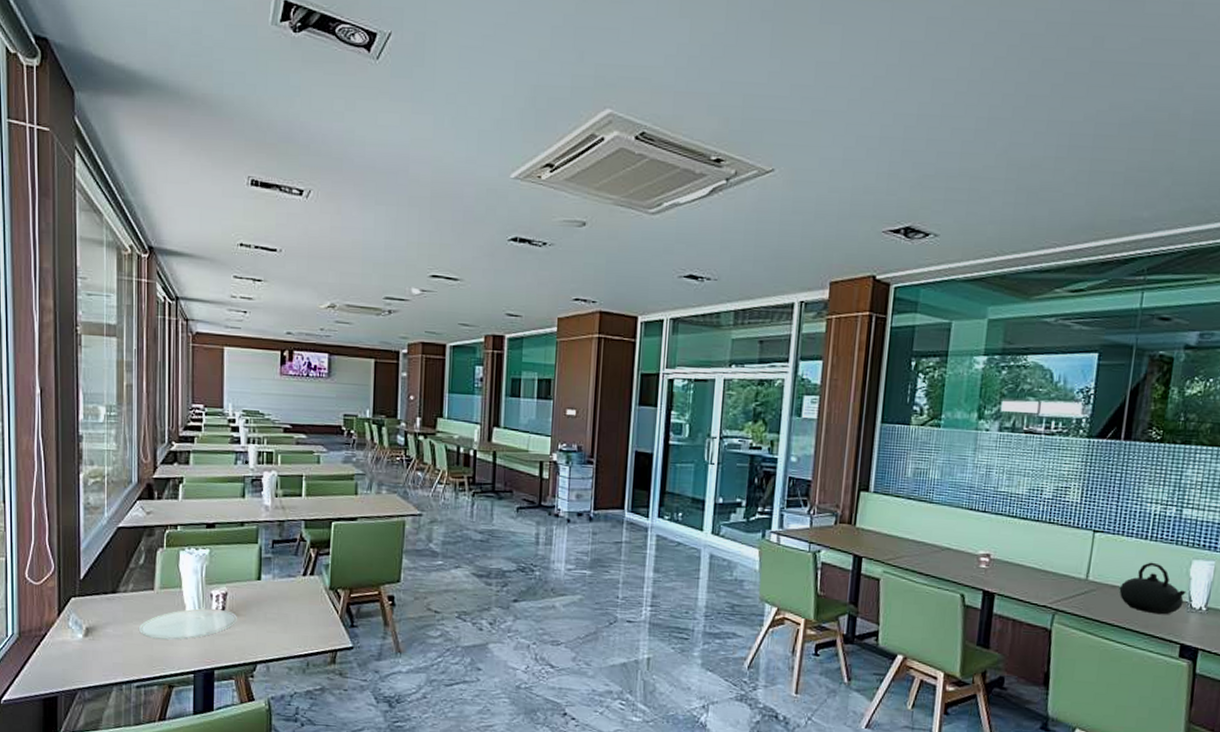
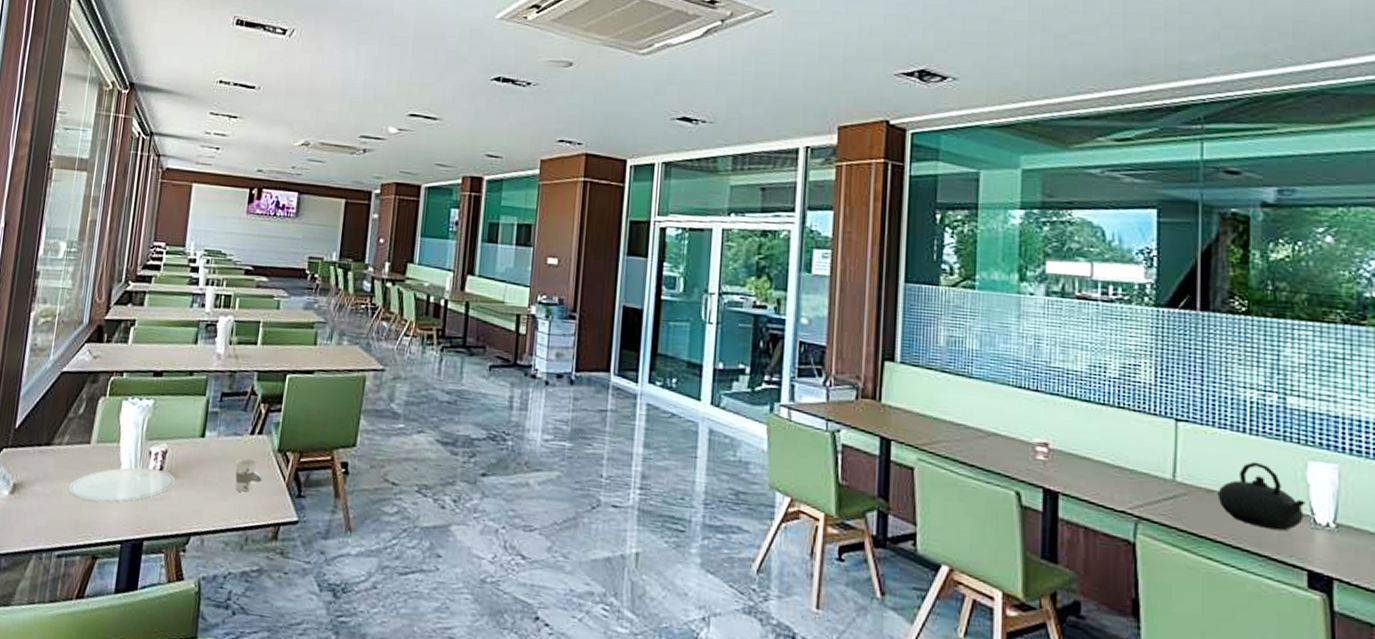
cup: none [291,595,318,625] -> present [234,457,263,492]

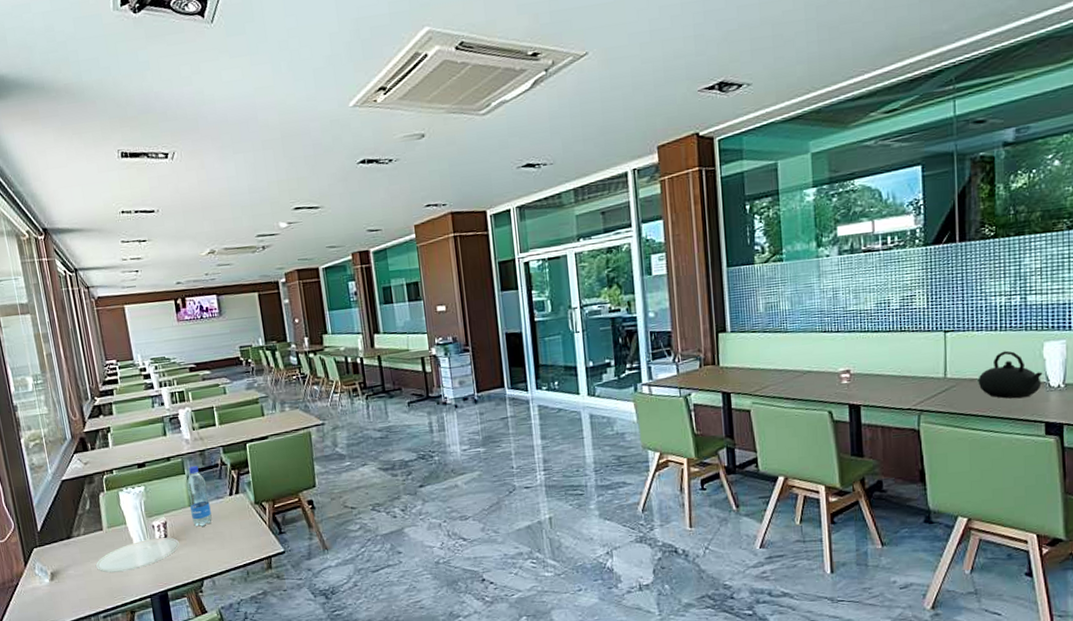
bottle: none [198,388,228,467] -> present [186,466,212,527]
cup: present [234,457,263,492] -> none [222,513,249,540]

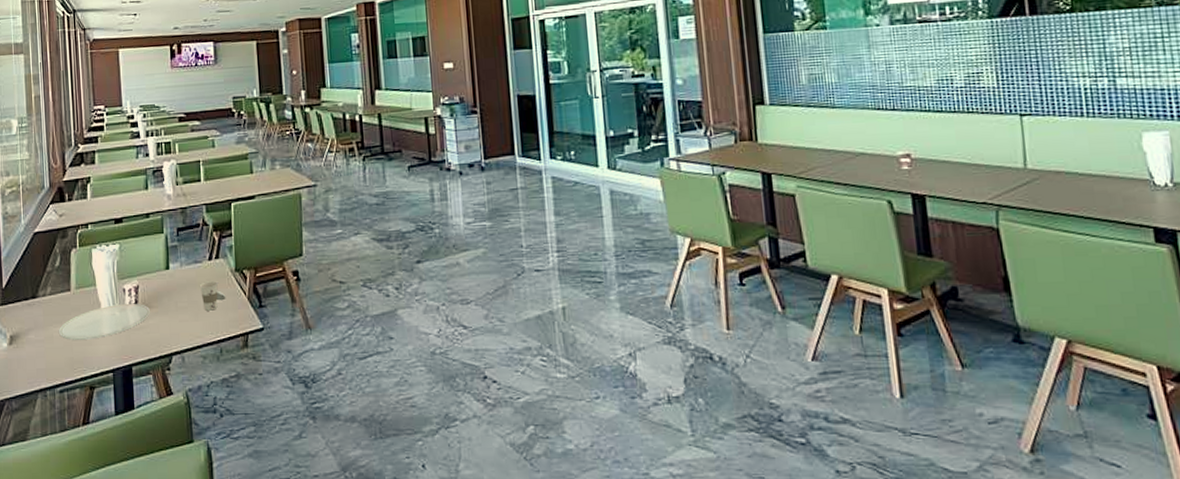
bottle: present [186,466,212,527] -> none [163,225,188,295]
cup: none [222,513,249,540] -> present [199,280,226,311]
teapot: present [978,350,1043,399] -> none [1065,140,1144,198]

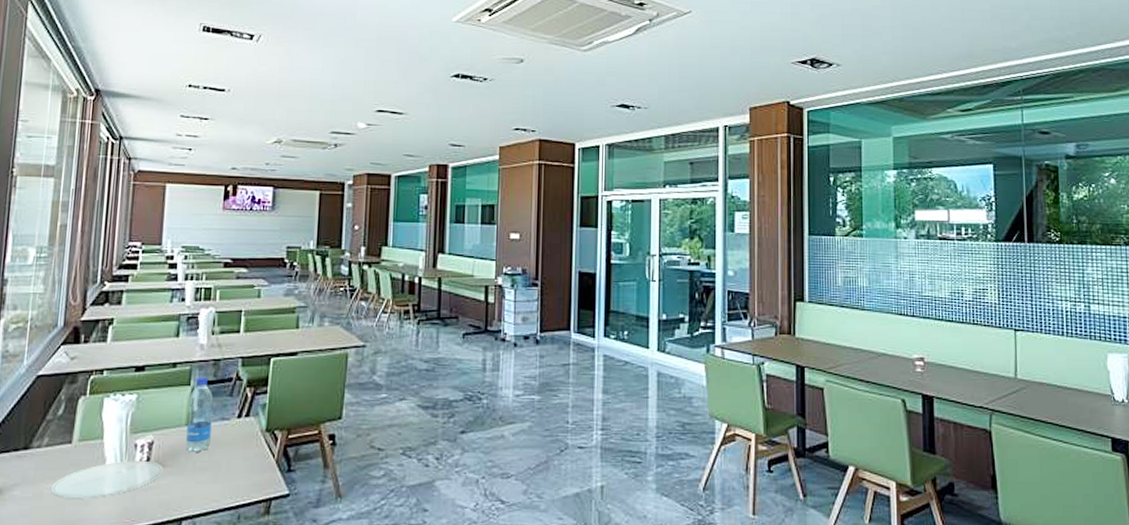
bottle: none [163,225,188,295] -> present [186,377,214,453]
cup: present [199,280,226,311] -> none [223,439,252,473]

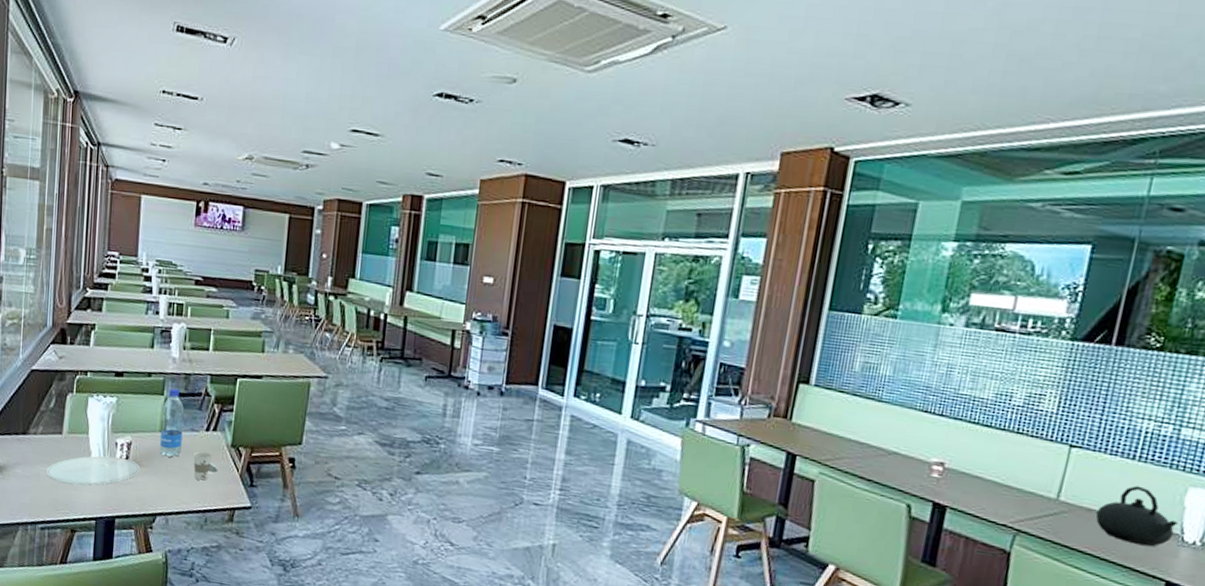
cup: none [223,439,252,473] -> present [192,451,218,481]
teapot: none [1046,357,1107,409] -> present [1095,485,1178,547]

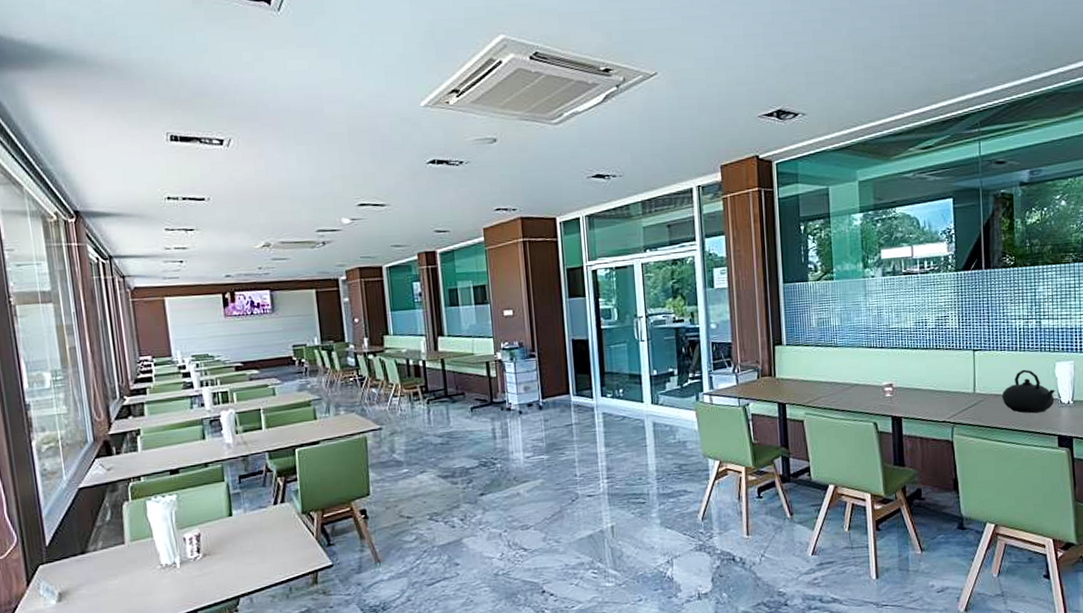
plate: present [46,455,140,486] -> none [114,550,214,592]
bottle: present [160,389,184,458] -> none [225,472,253,540]
cup: present [192,451,218,481] -> none [265,523,294,553]

